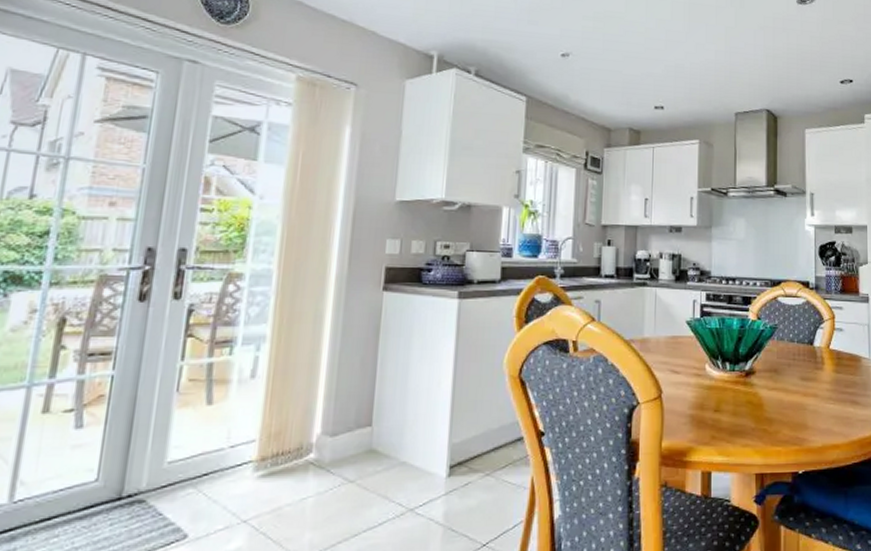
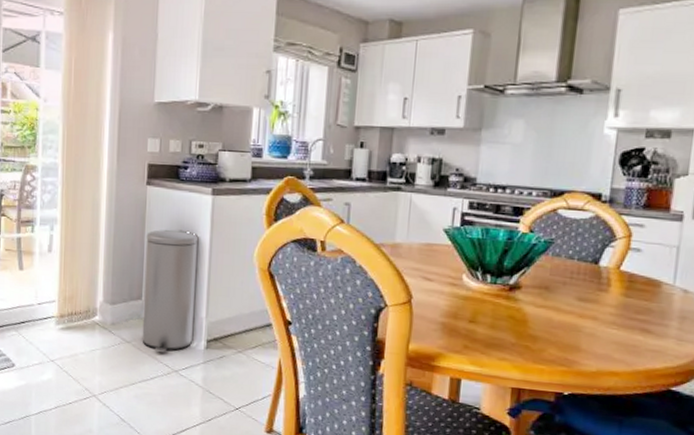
pedal bin: none [369,341,441,488] -> present [142,230,198,352]

